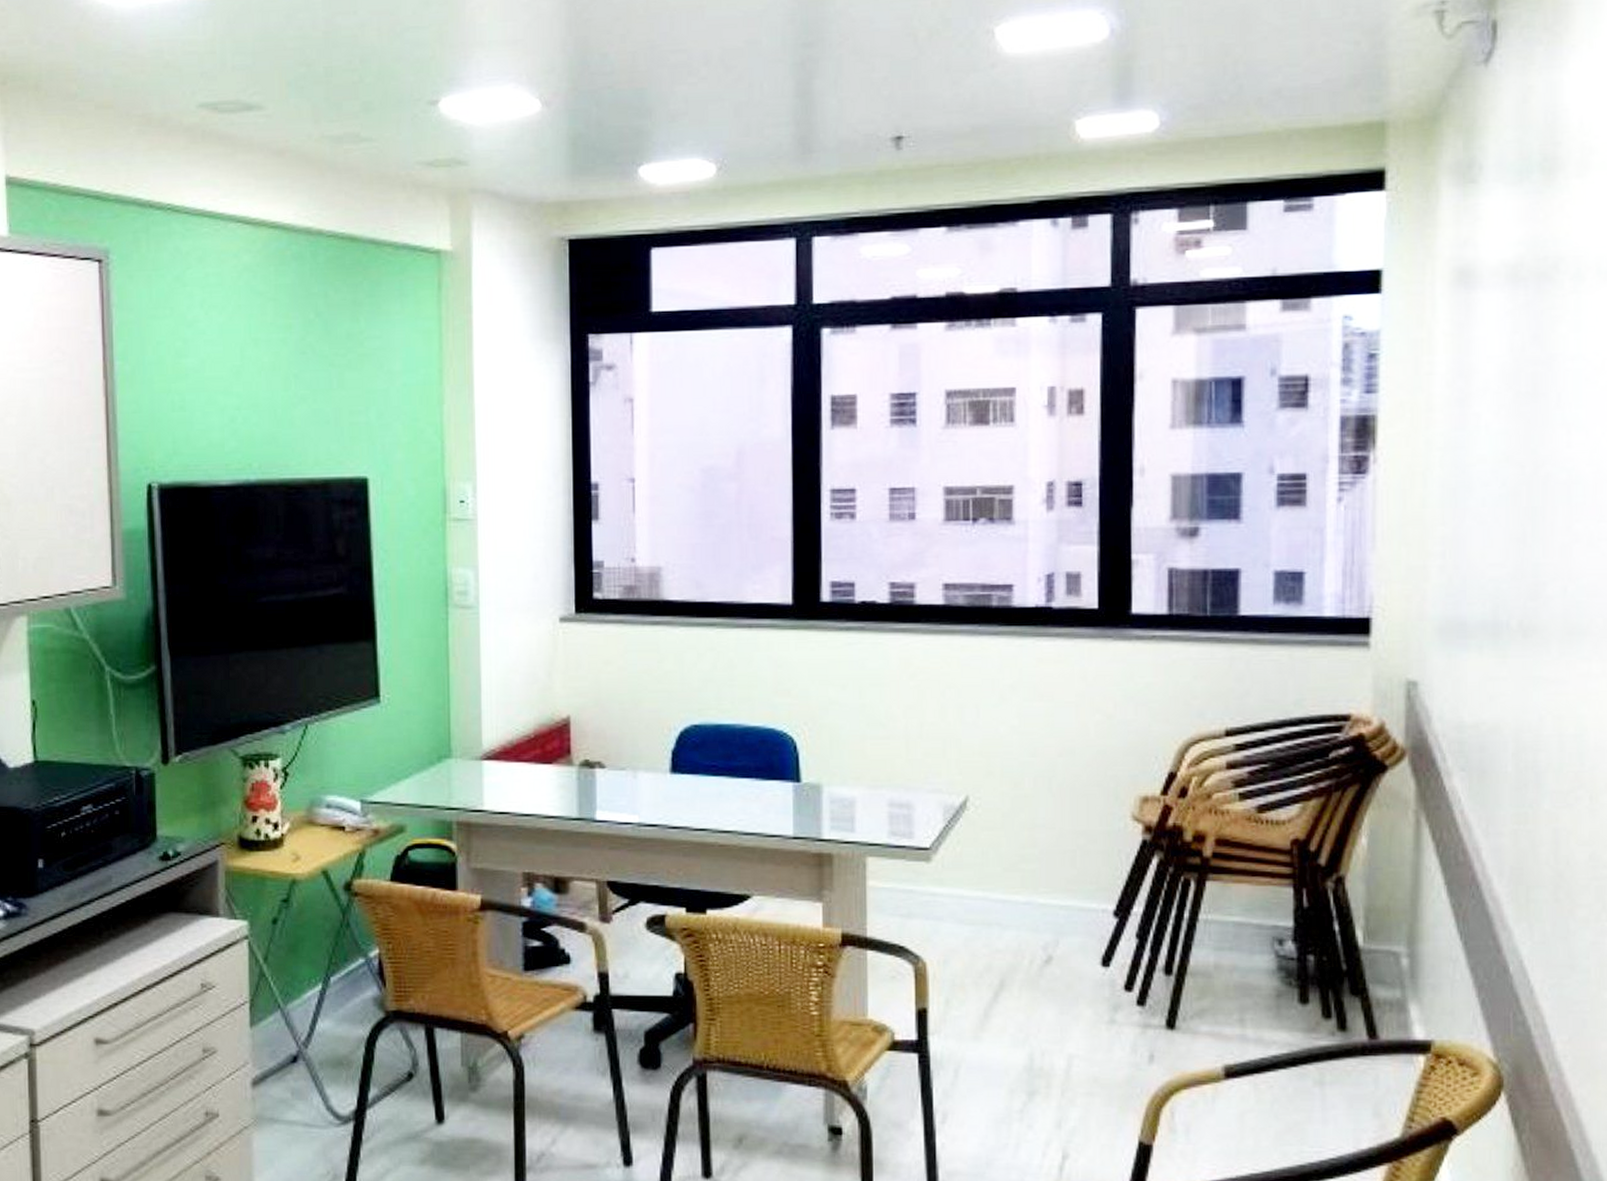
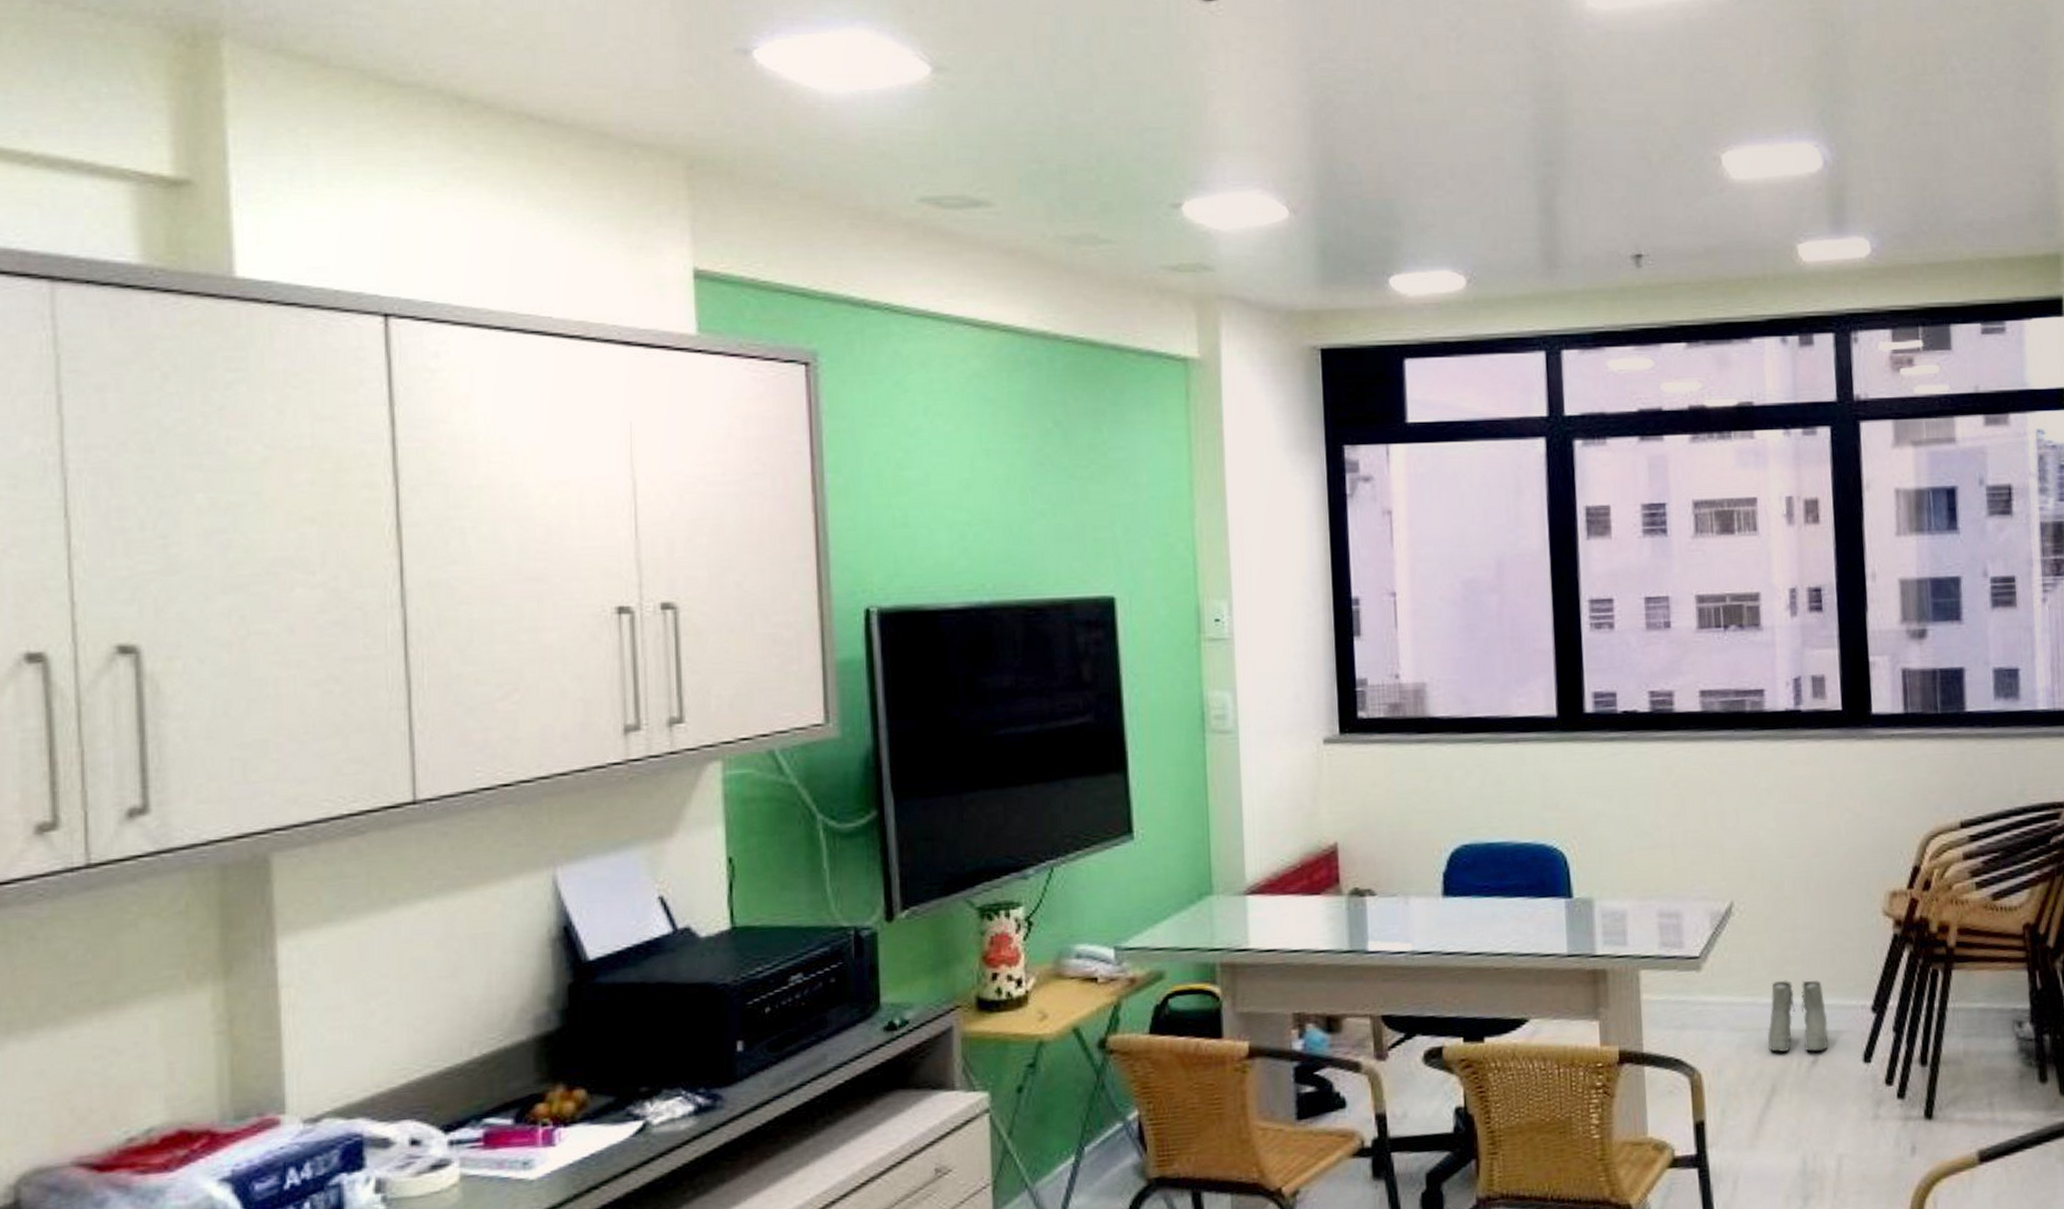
boots: none [999,877,1065,952] -> present [1768,980,1828,1052]

